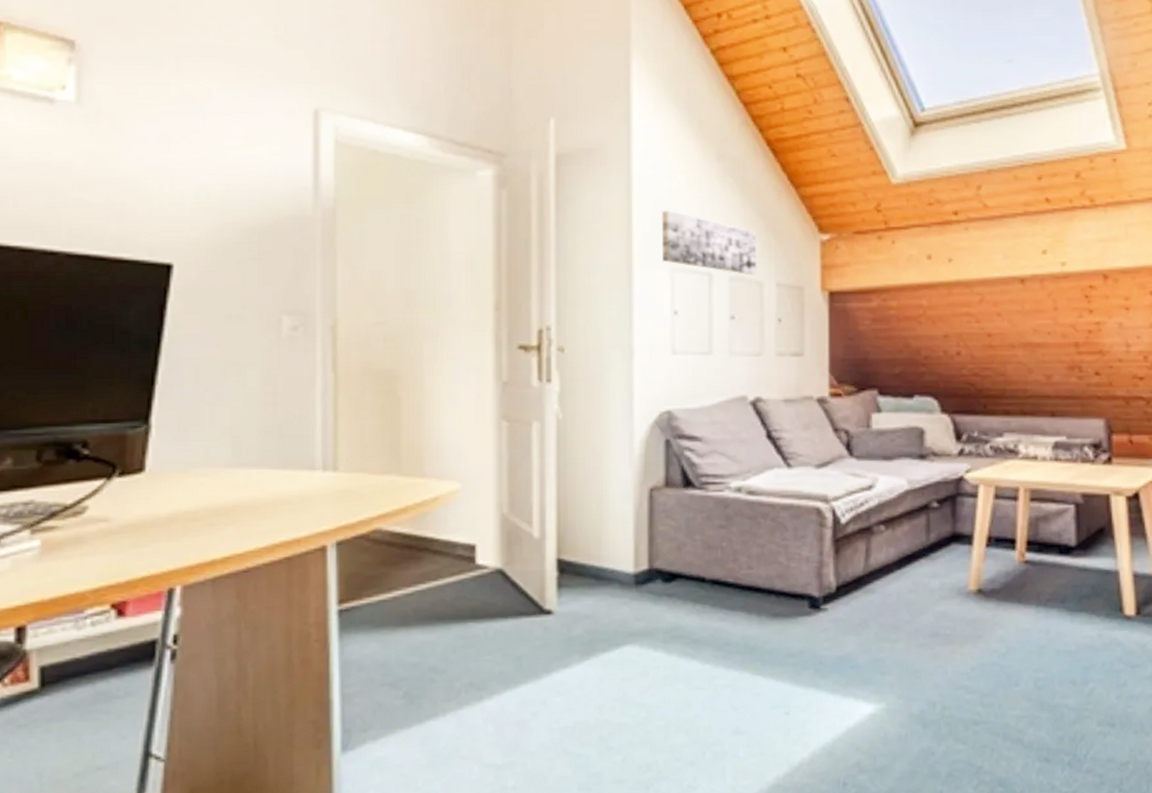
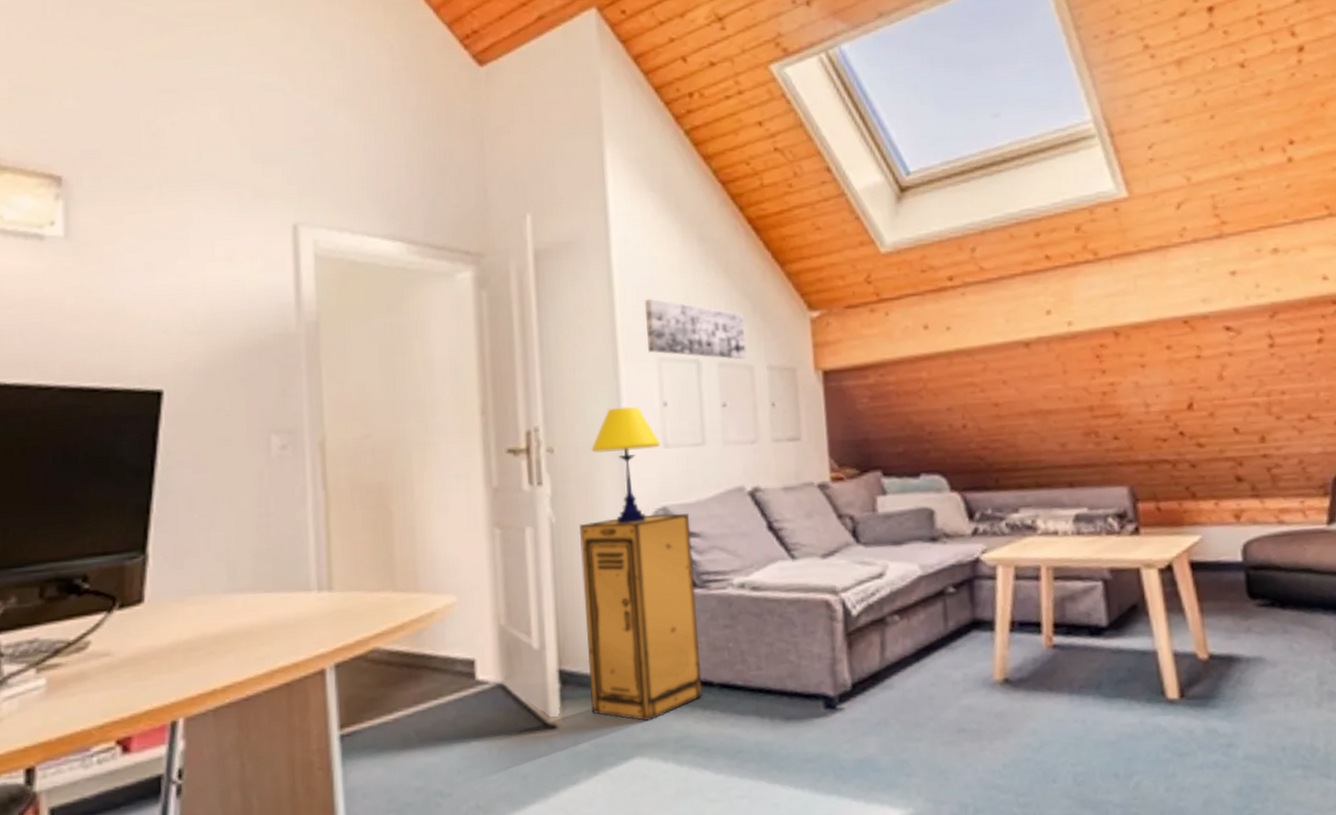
storage cabinet: none [584,416,695,612] -> present [579,513,703,722]
table lamp: none [601,312,669,424] -> present [591,406,661,524]

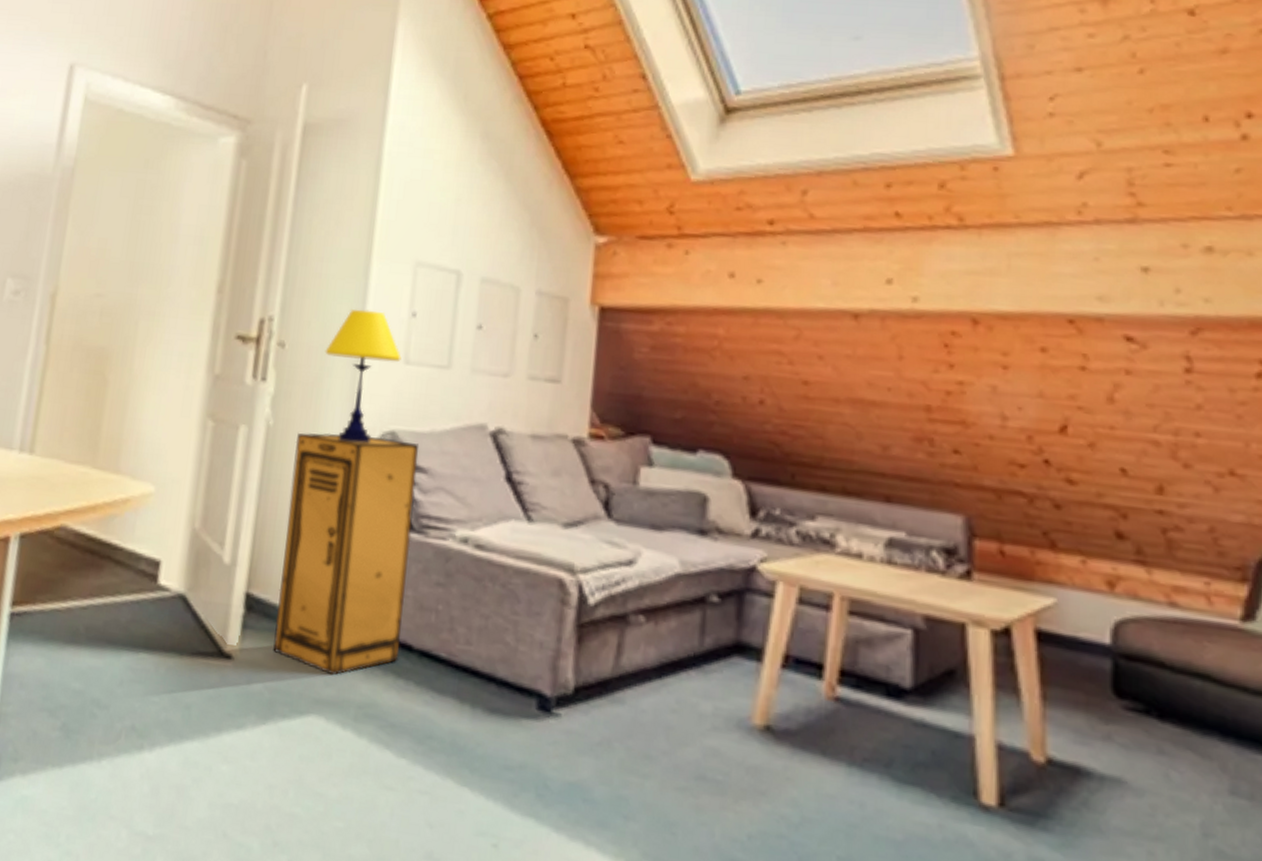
wall art: present [645,298,747,360] -> none [406,194,519,279]

